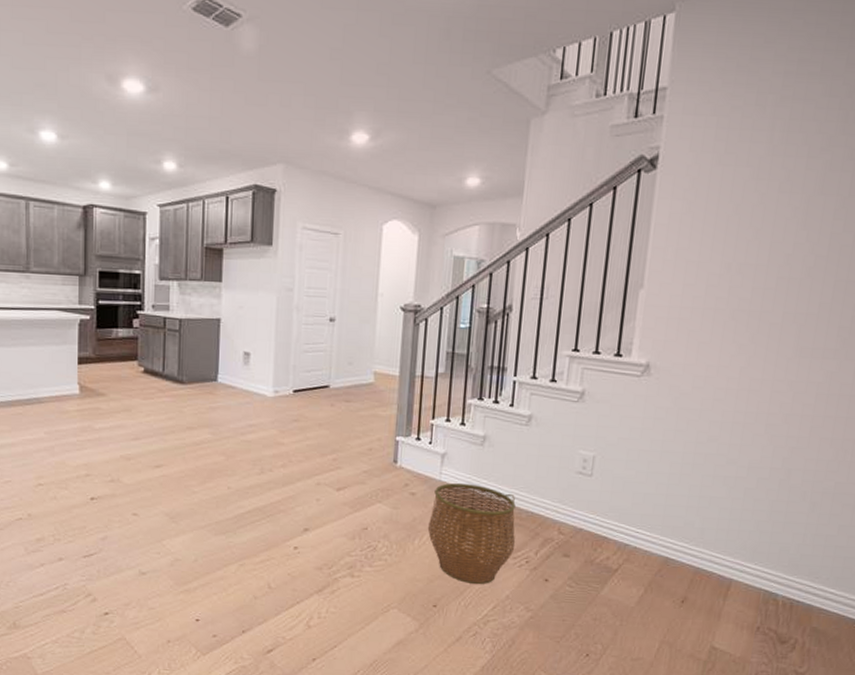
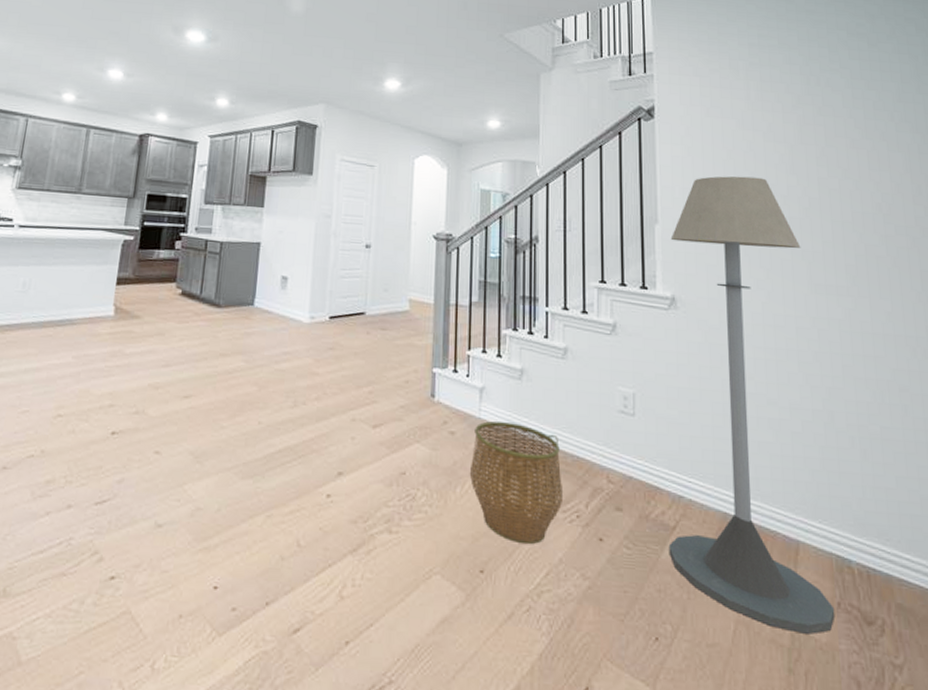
floor lamp: none [608,233,795,651] -> present [668,176,835,634]

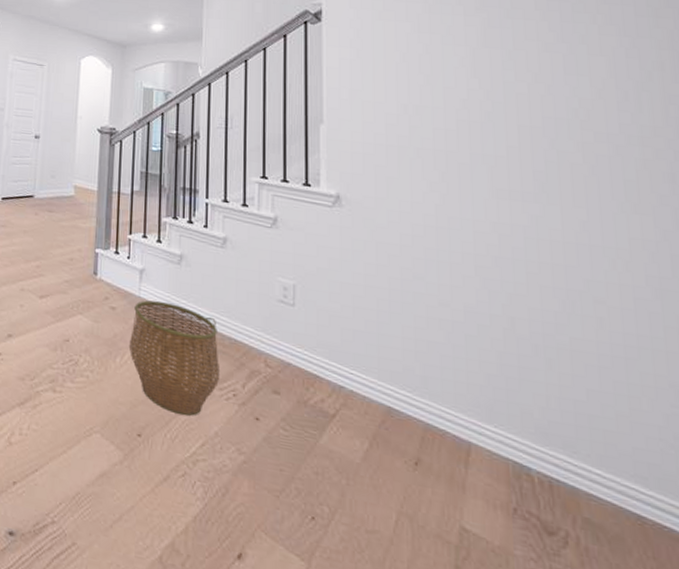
floor lamp: present [668,176,835,634] -> none [327,78,511,536]

